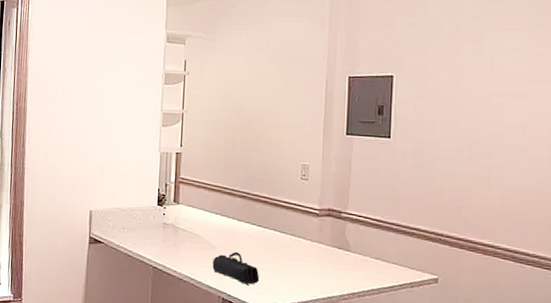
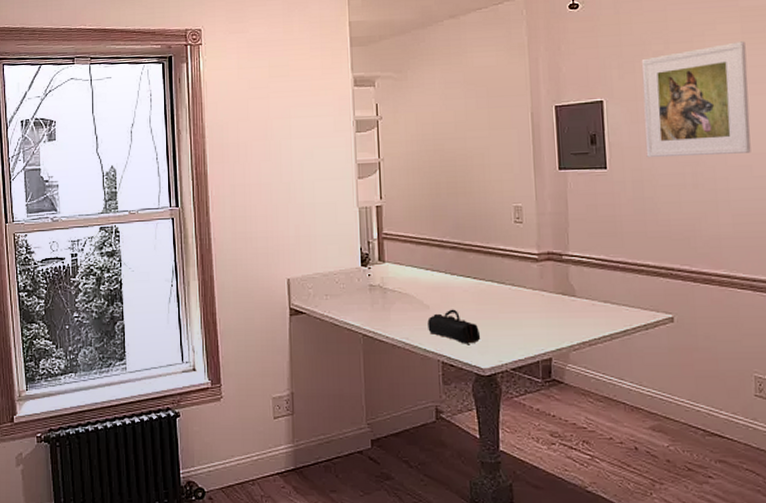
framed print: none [428,32,531,136] -> present [641,41,751,157]

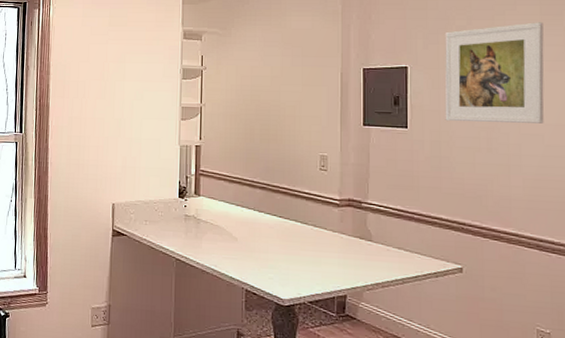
pencil case: present [427,309,480,344] -> none [235,243,282,276]

